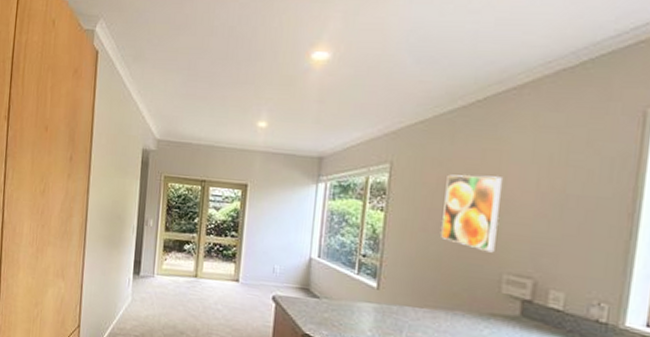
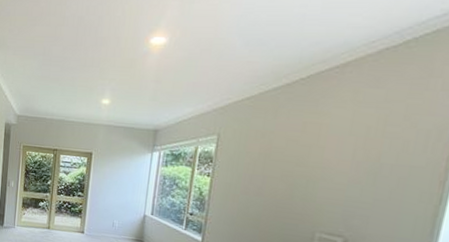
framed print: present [441,174,502,253] -> none [261,145,320,214]

